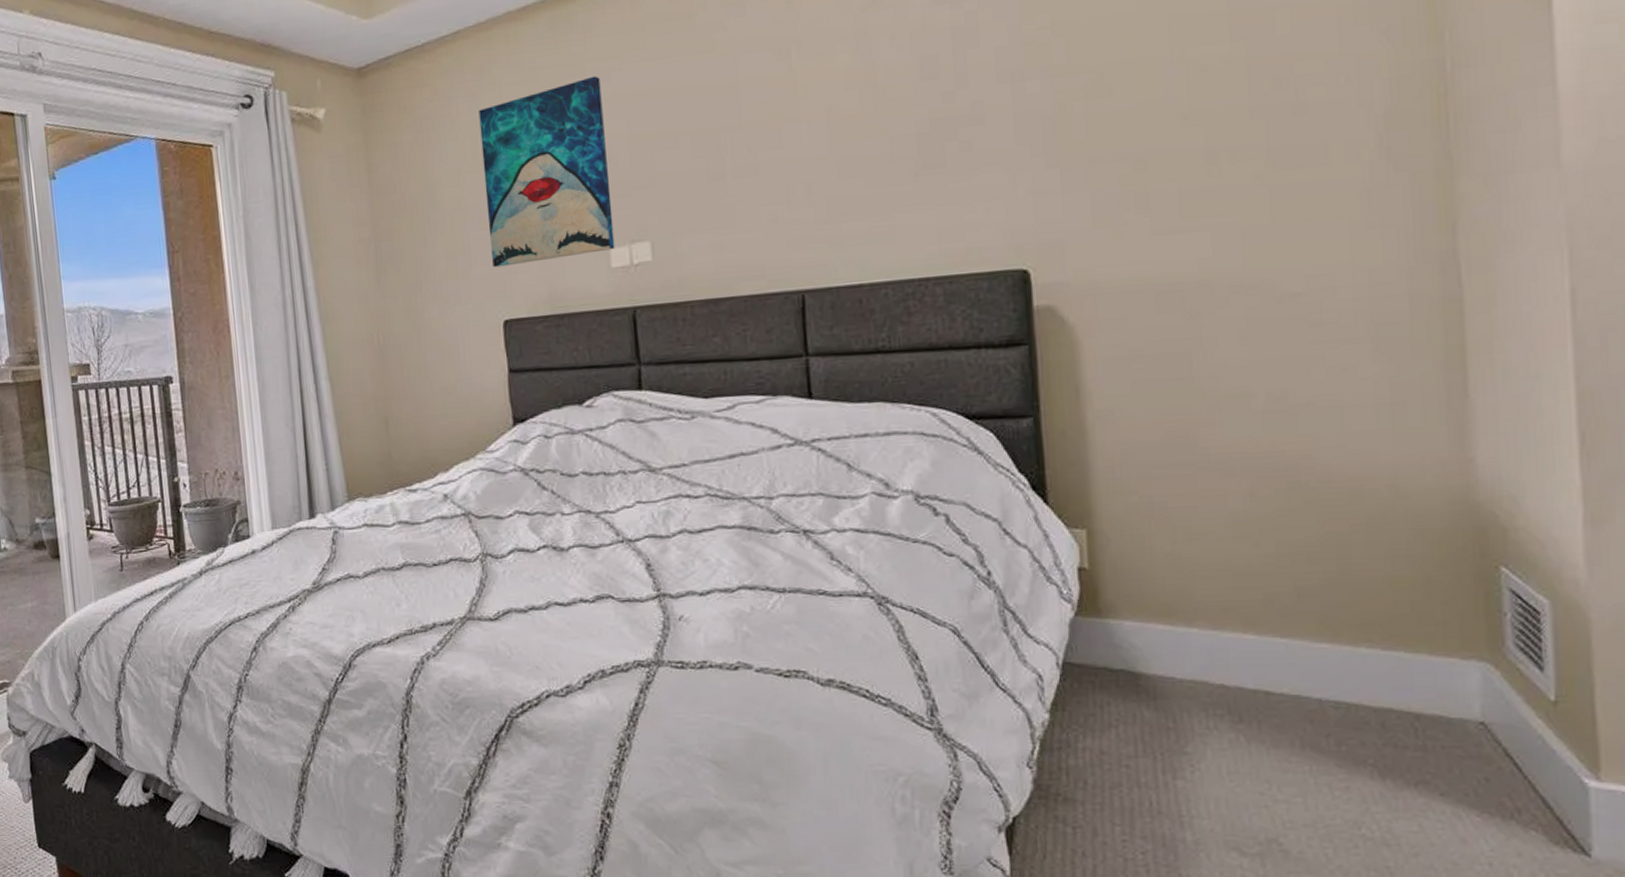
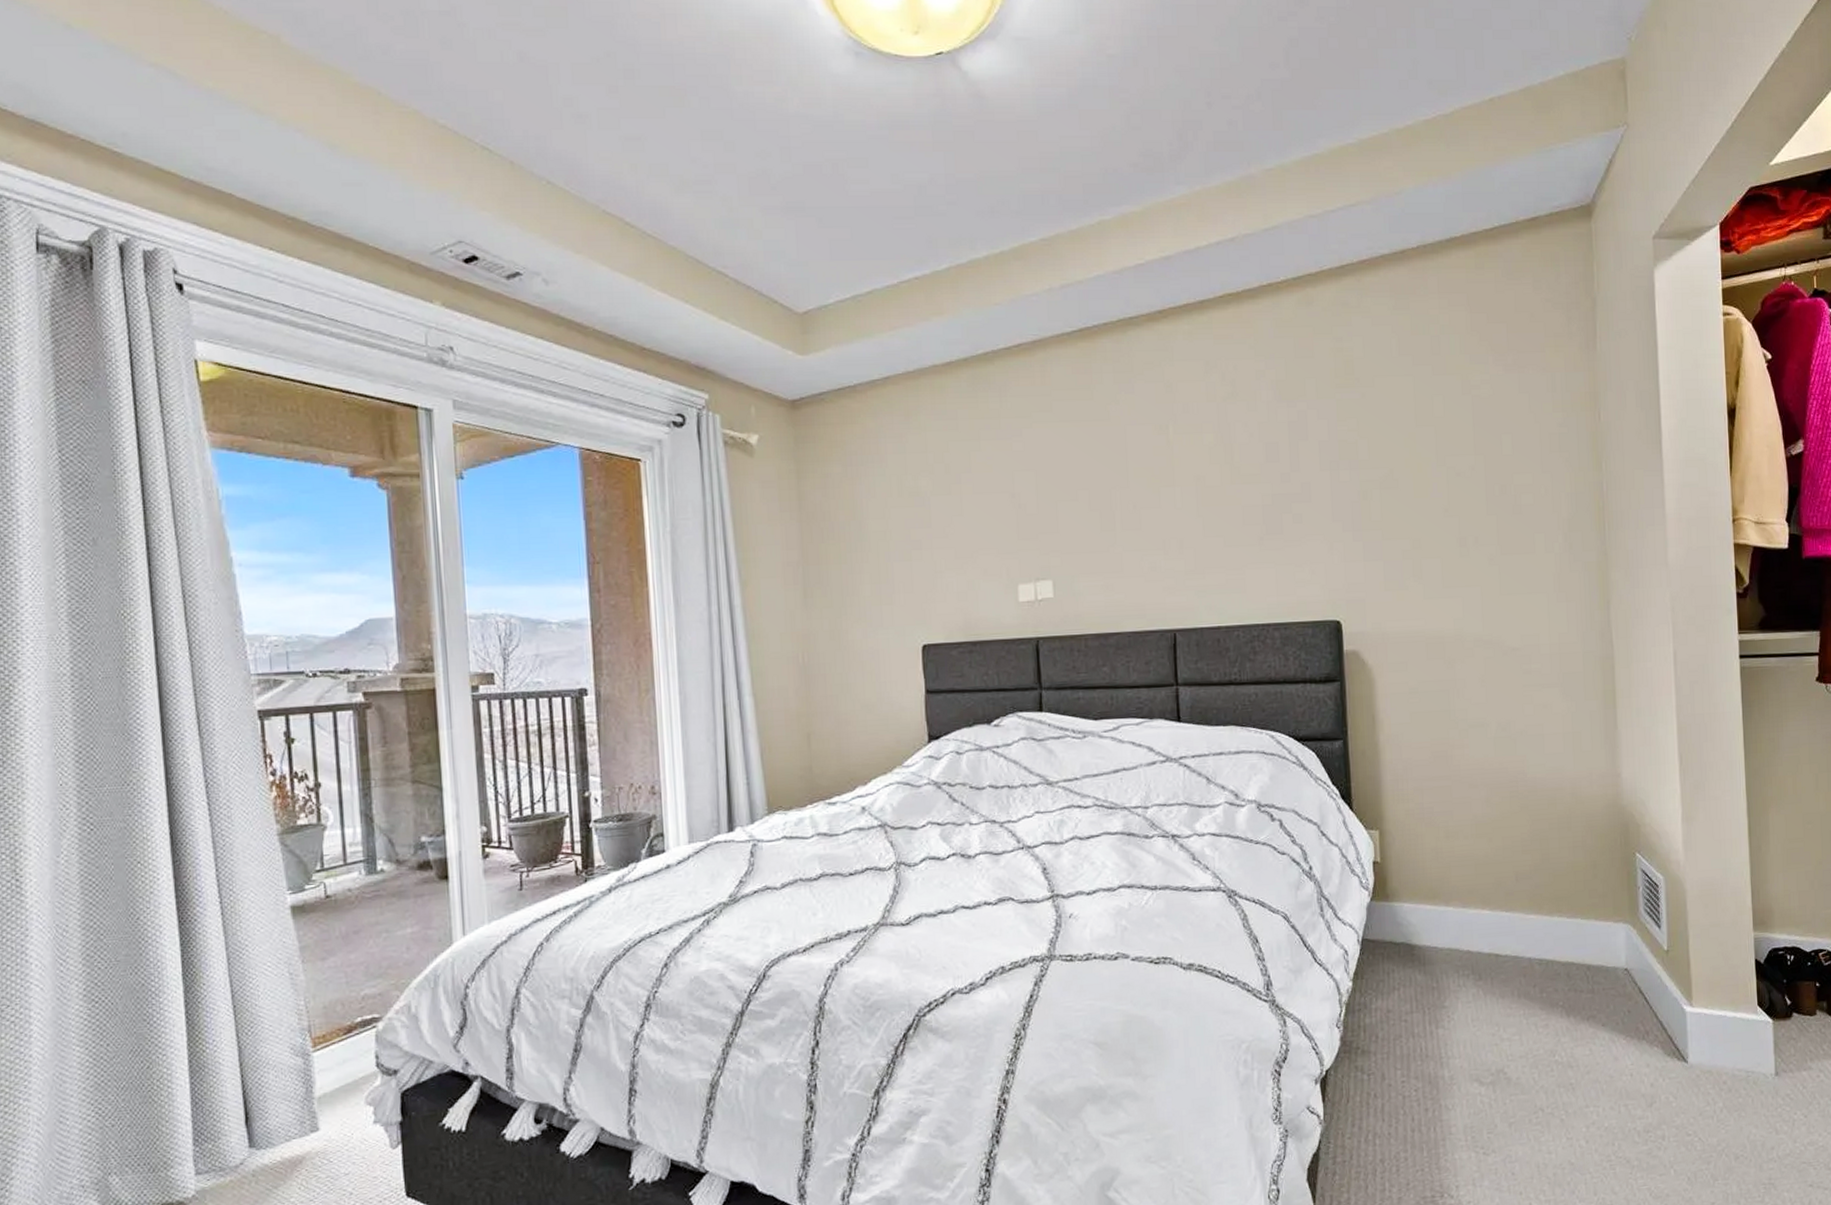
wall art: present [478,76,615,268] -> none [905,431,1023,596]

